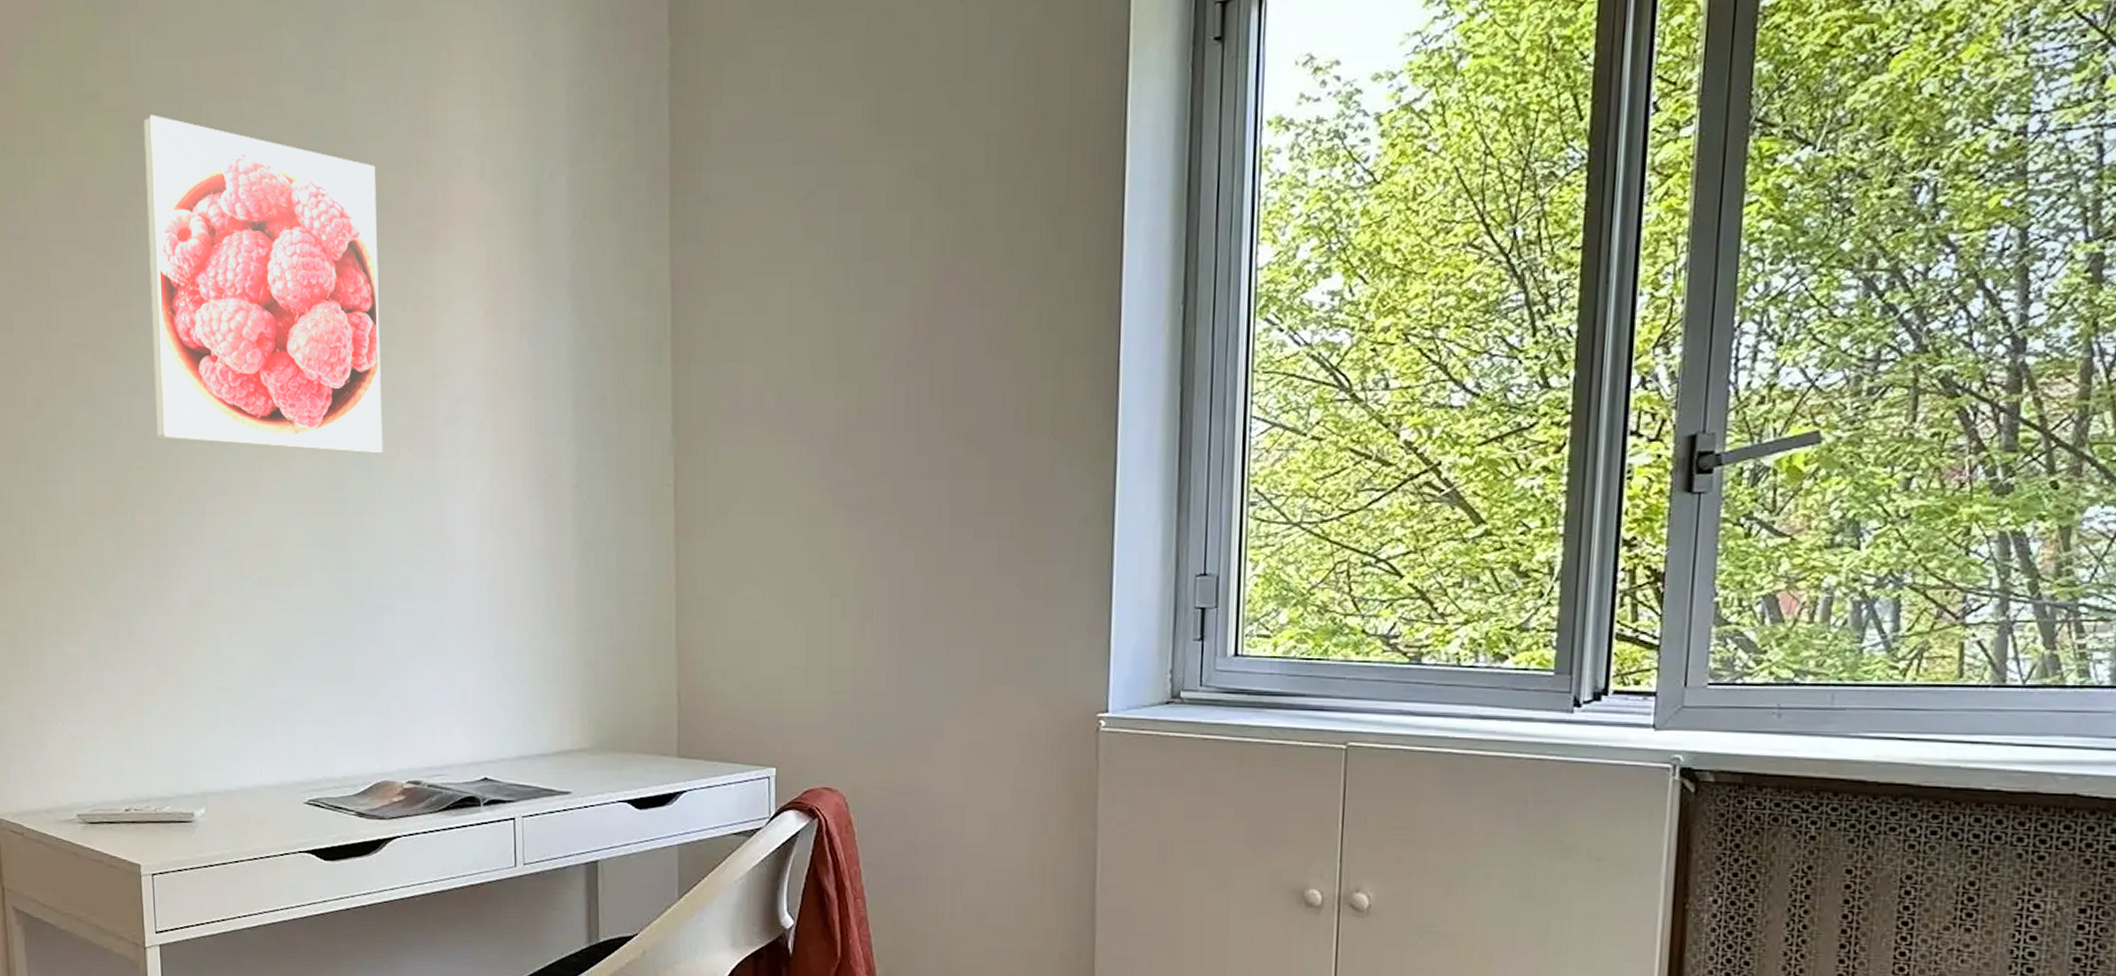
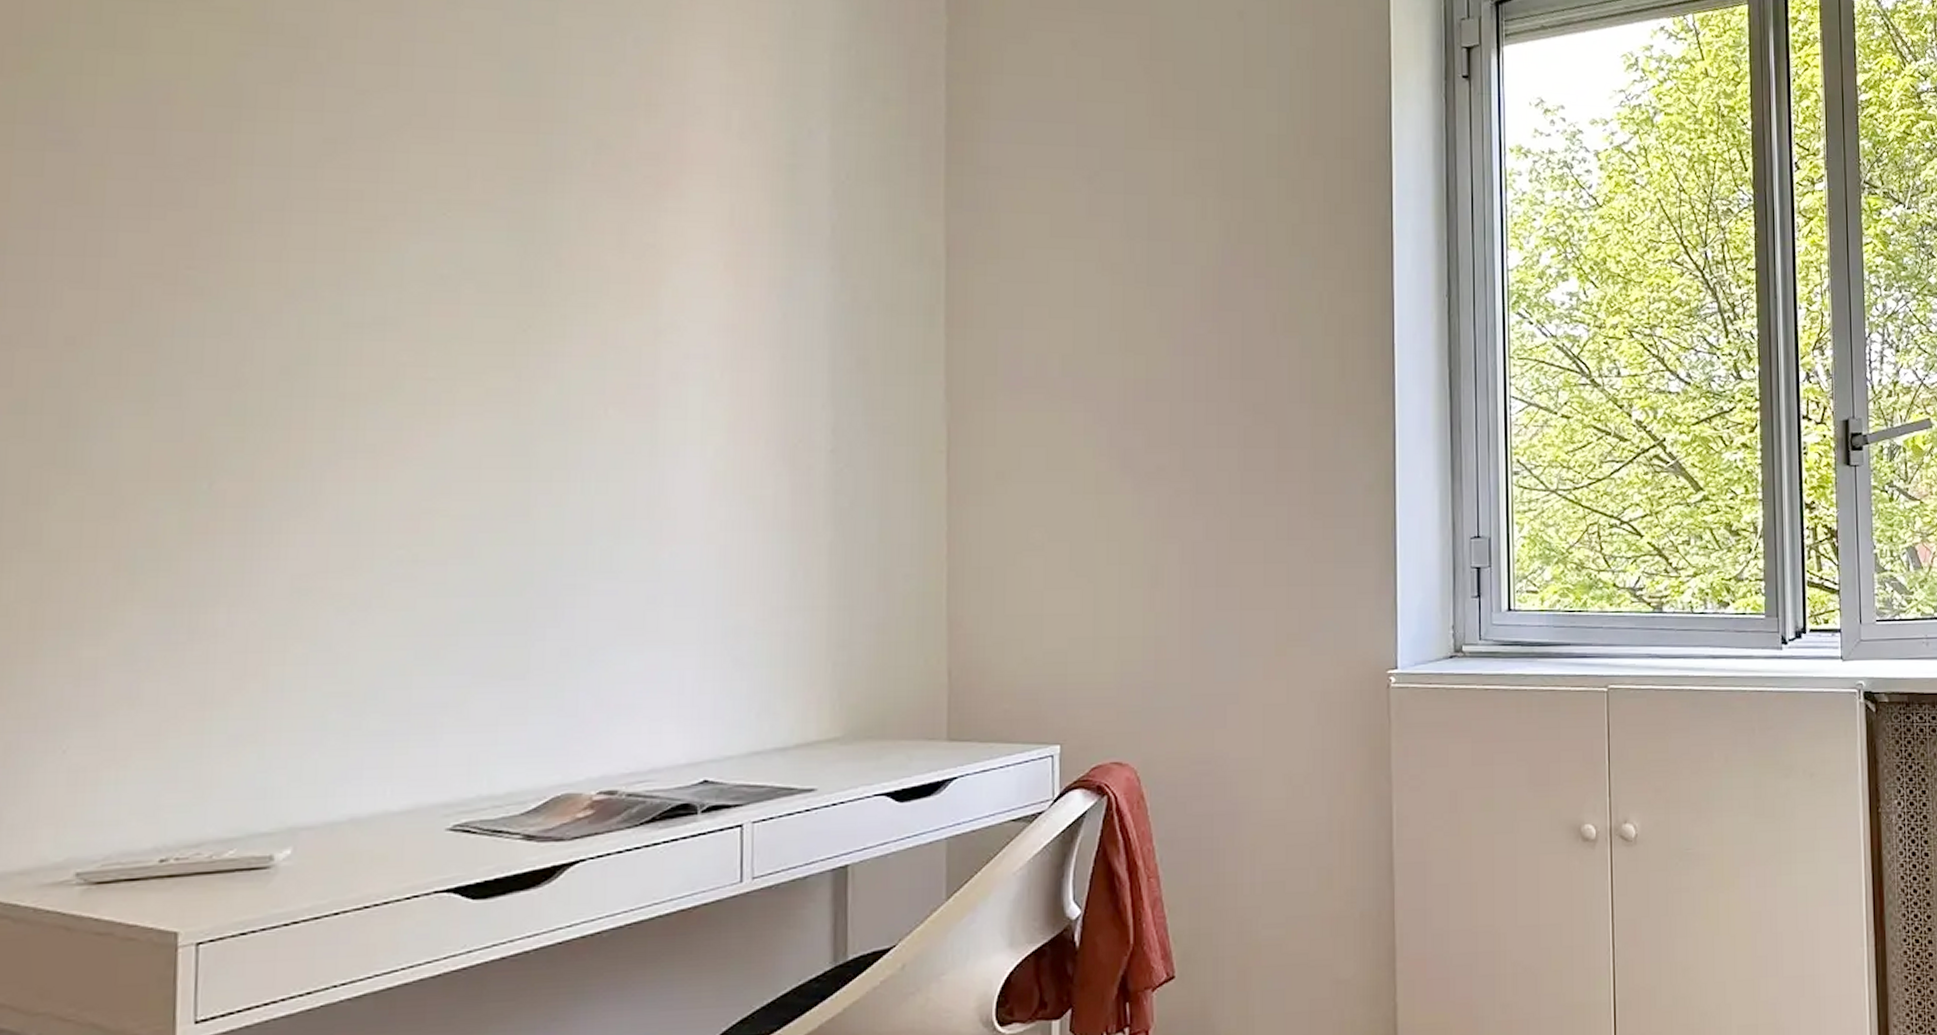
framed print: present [143,114,383,454] -> none [258,21,593,414]

